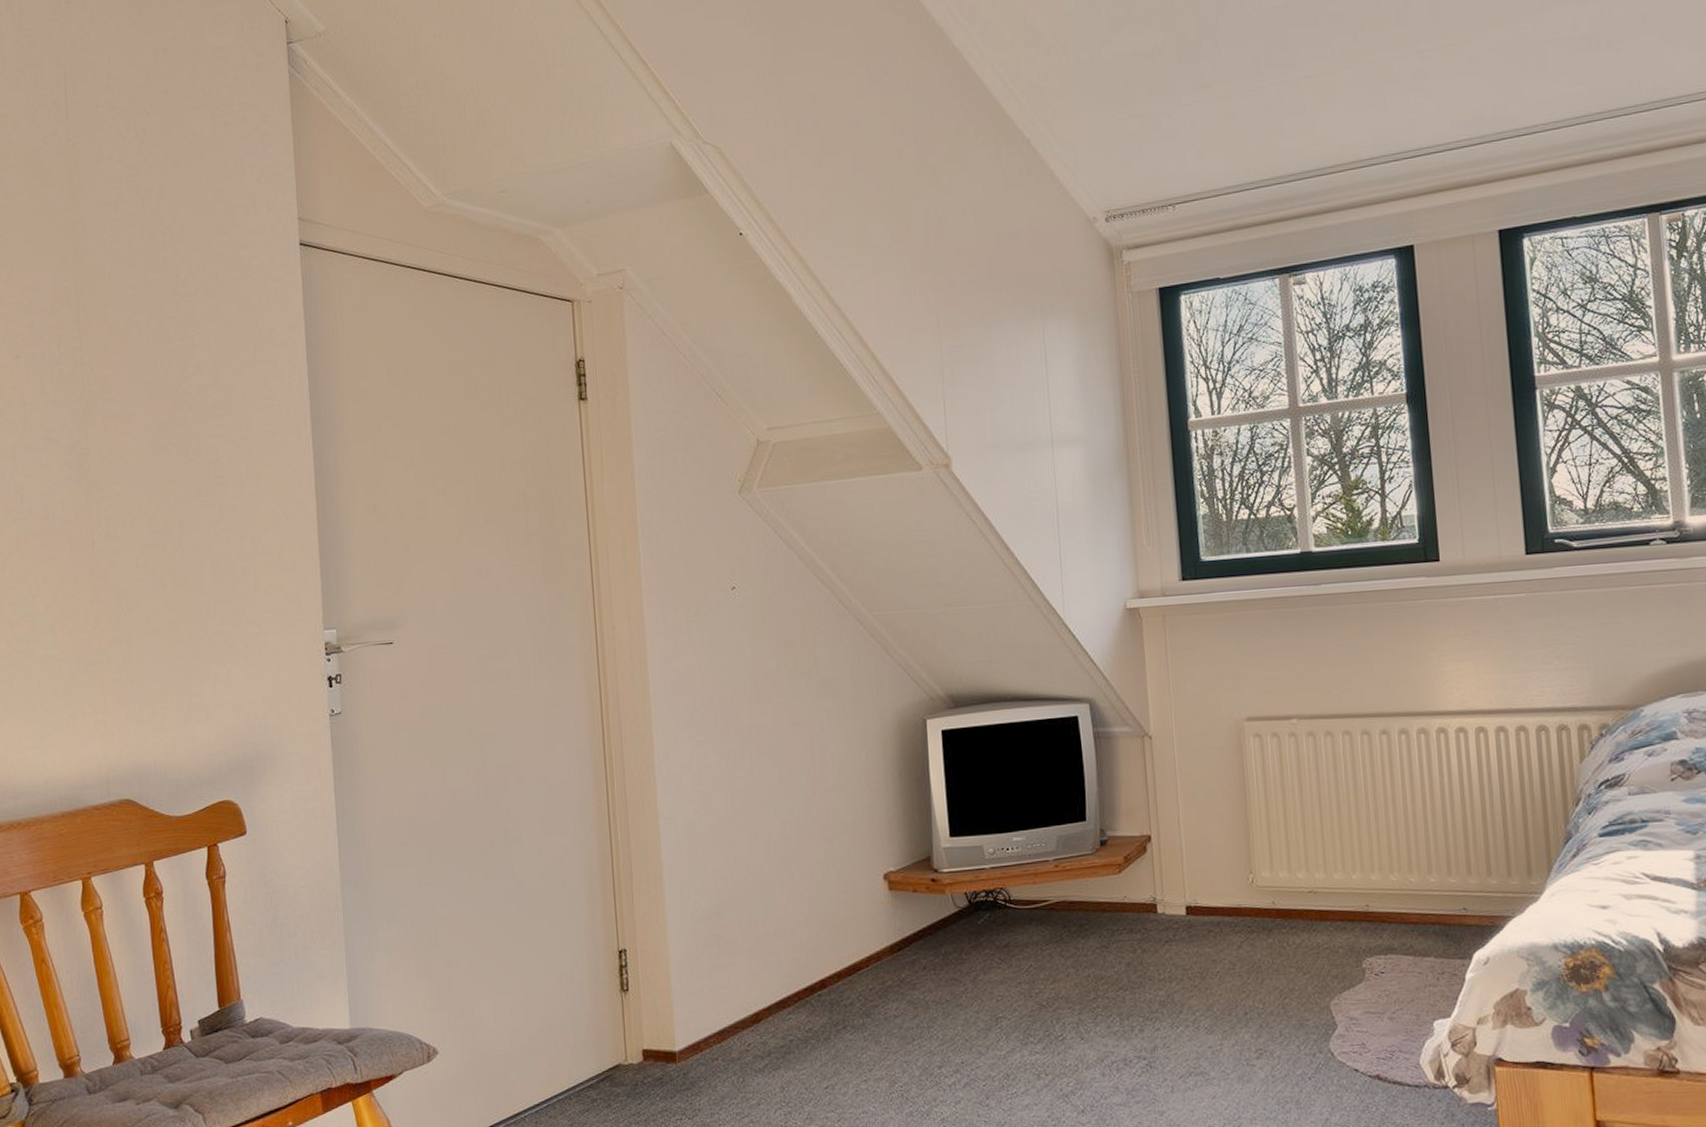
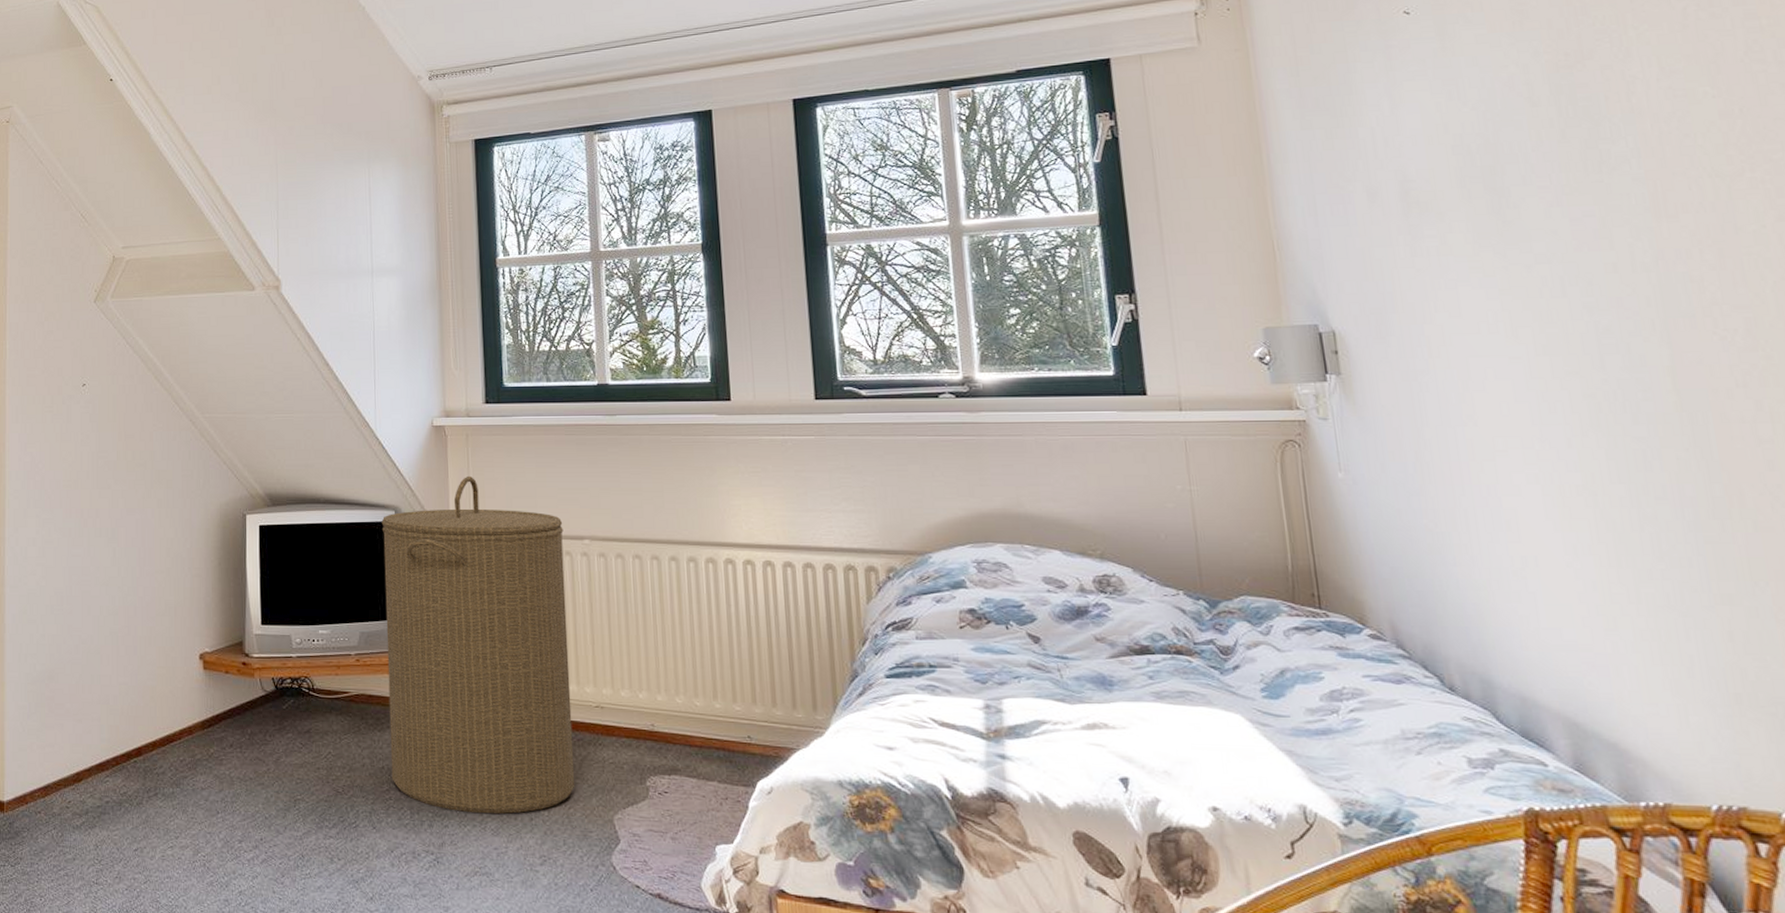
laundry hamper: none [1075,659,1290,1014] -> present [381,475,575,815]

